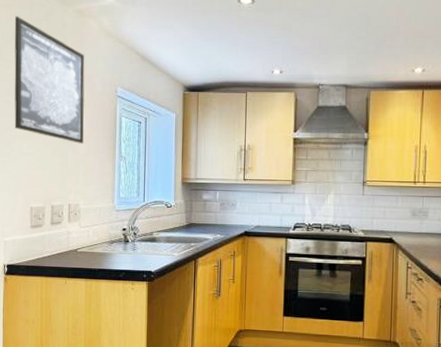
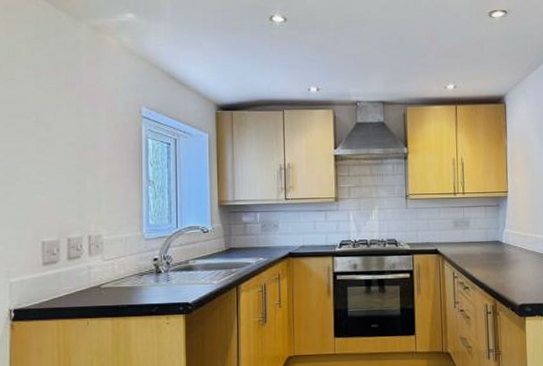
wall art: present [14,16,85,143] -> none [16,31,105,169]

